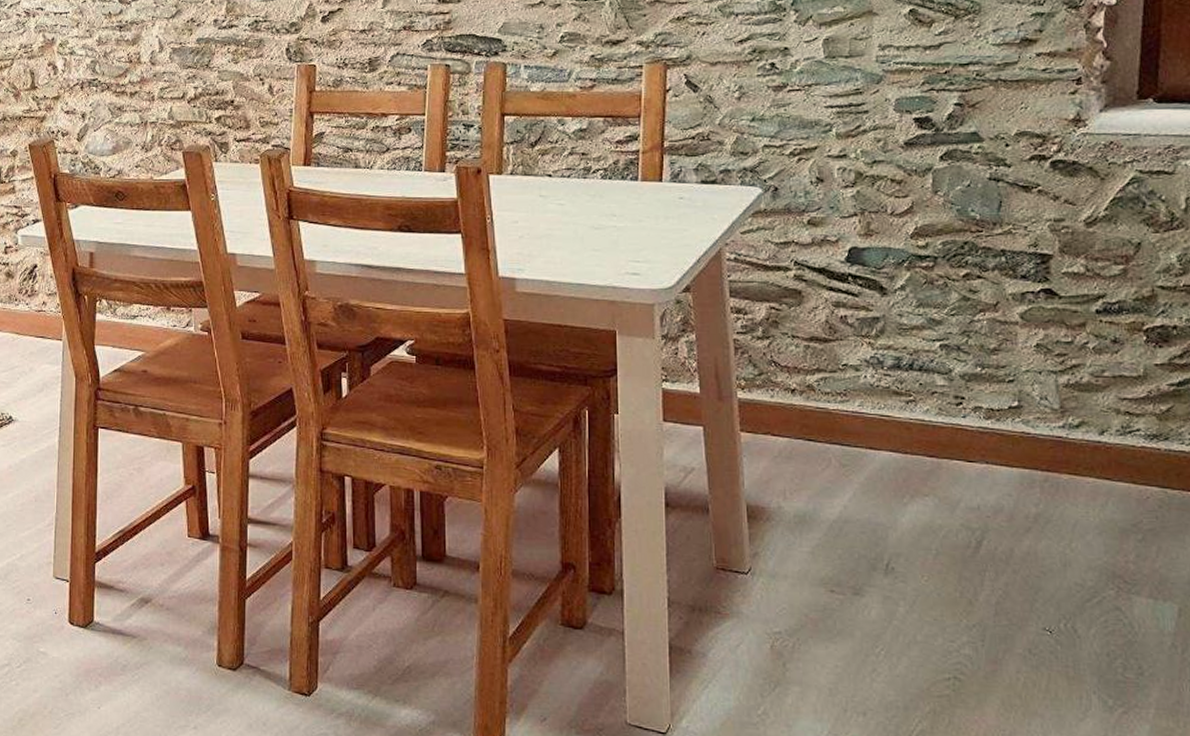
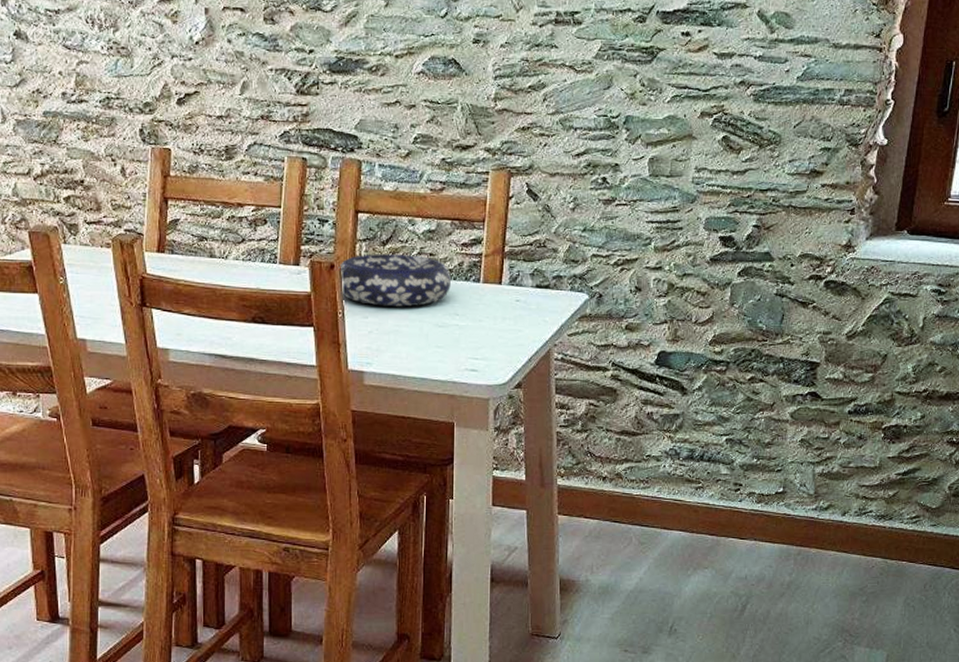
decorative bowl: none [485,155,607,210] -> present [338,254,452,307]

